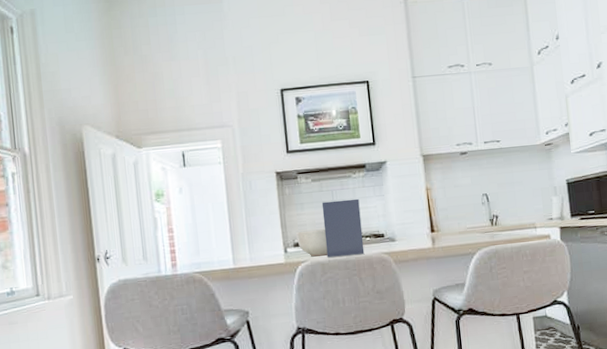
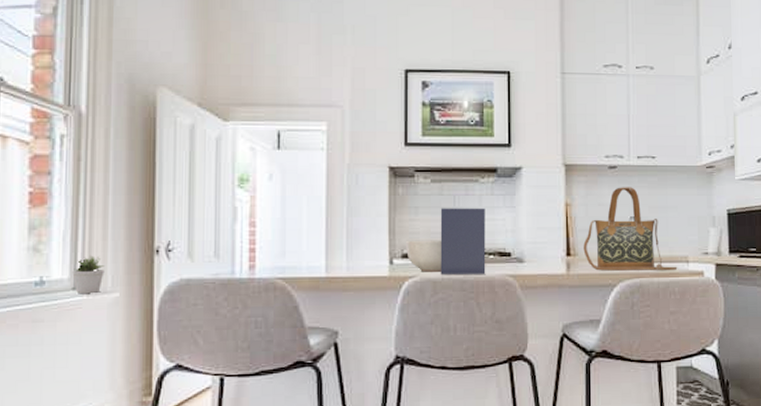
potted plant: none [34,267,59,300] -> present [72,255,105,294]
handbag: none [444,168,527,242] -> present [583,187,678,271]

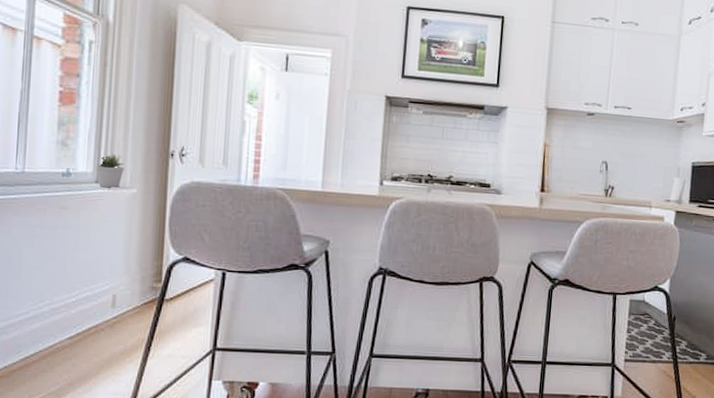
bowl: present [405,240,442,272] -> none [395,164,428,196]
book: present [440,208,486,275] -> none [425,138,471,201]
handbag: present [583,187,678,271] -> none [556,133,641,214]

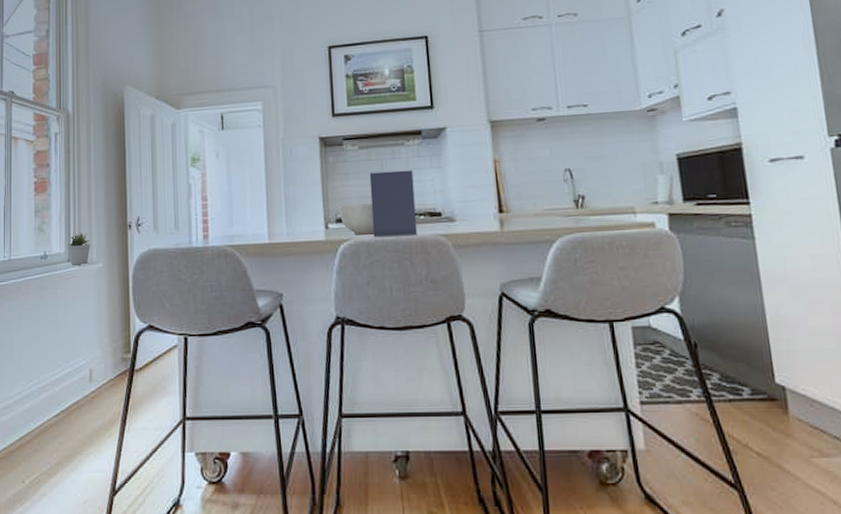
bowl: none [395,164,428,196] -> present [338,203,374,235]
book: none [425,138,471,201] -> present [369,170,418,237]

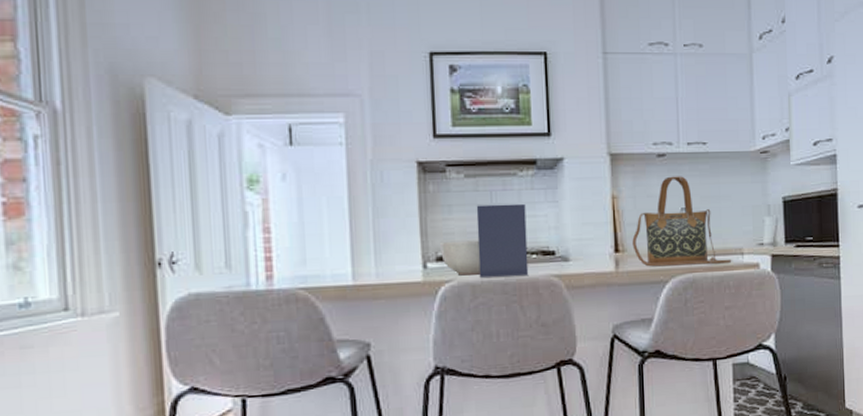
potted plant: present [67,232,91,266] -> none [62,271,100,316]
handbag: none [516,138,624,227] -> present [632,176,732,267]

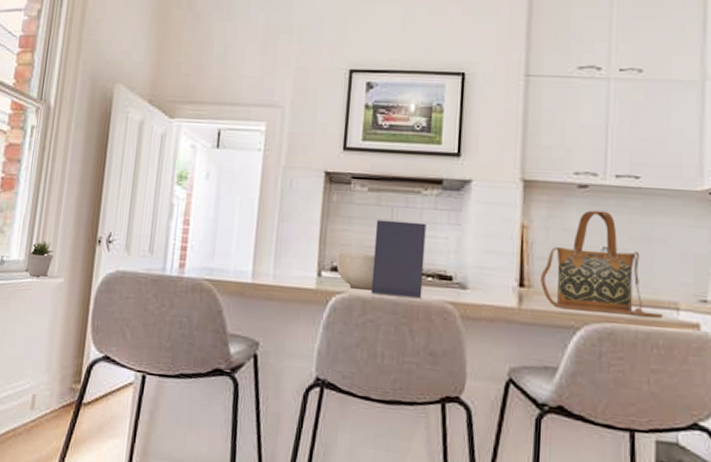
potted plant: none [62,271,100,316] -> present [27,240,54,278]

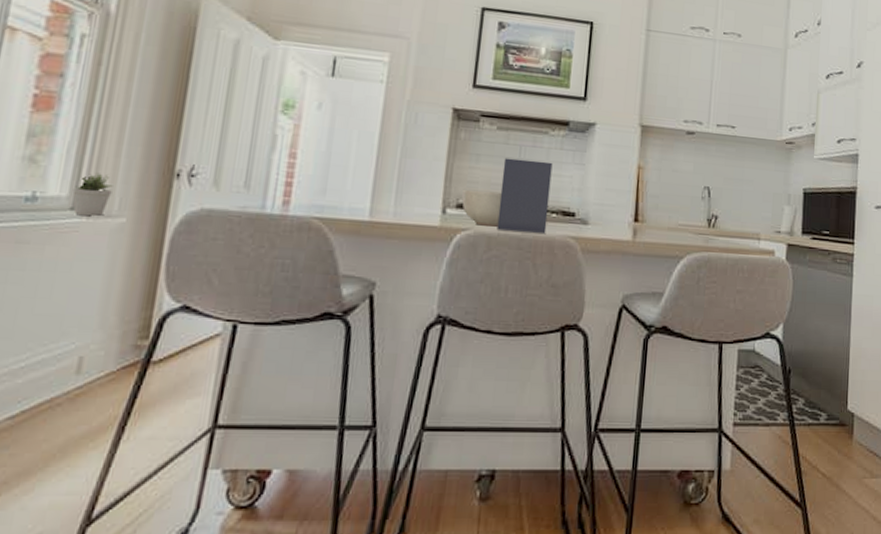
handbag: present [540,210,664,319] -> none [652,154,748,248]

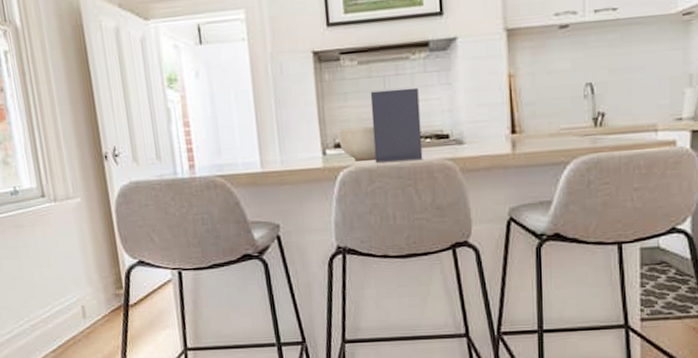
potted plant: present [72,173,113,217] -> none [38,165,65,201]

